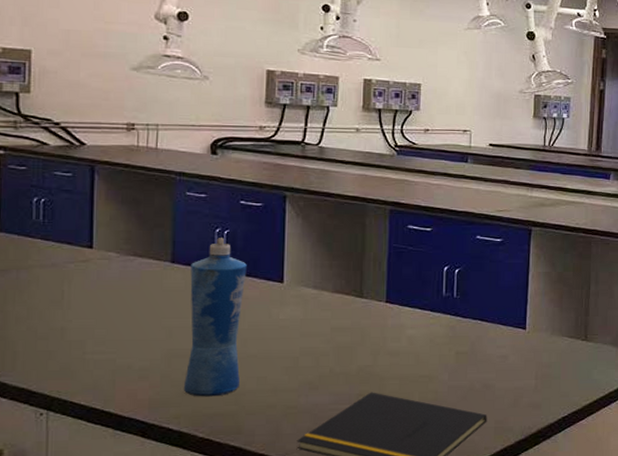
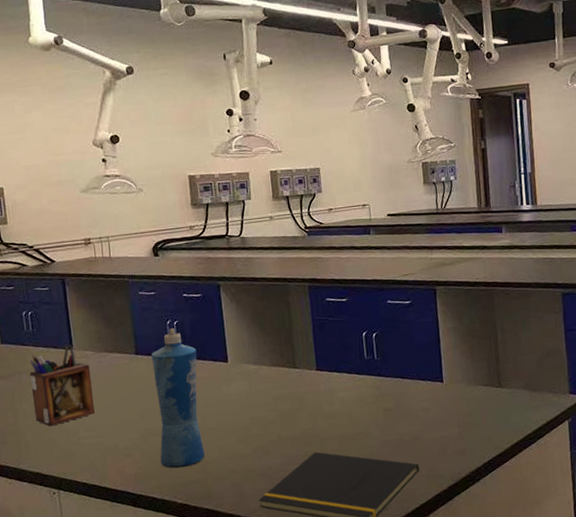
desk organizer: none [30,242,111,335] -> present [29,345,95,426]

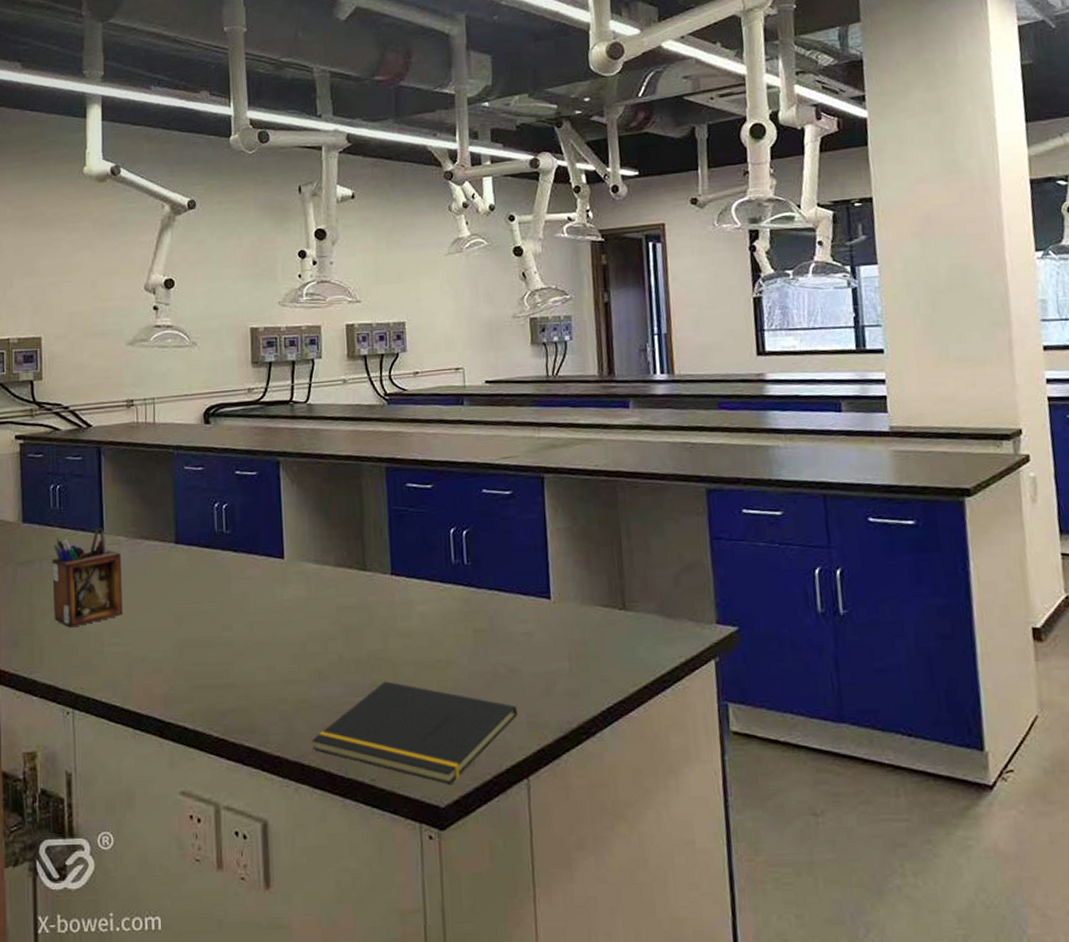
squeeze bottle: present [151,328,205,469] -> none [194,513,249,691]

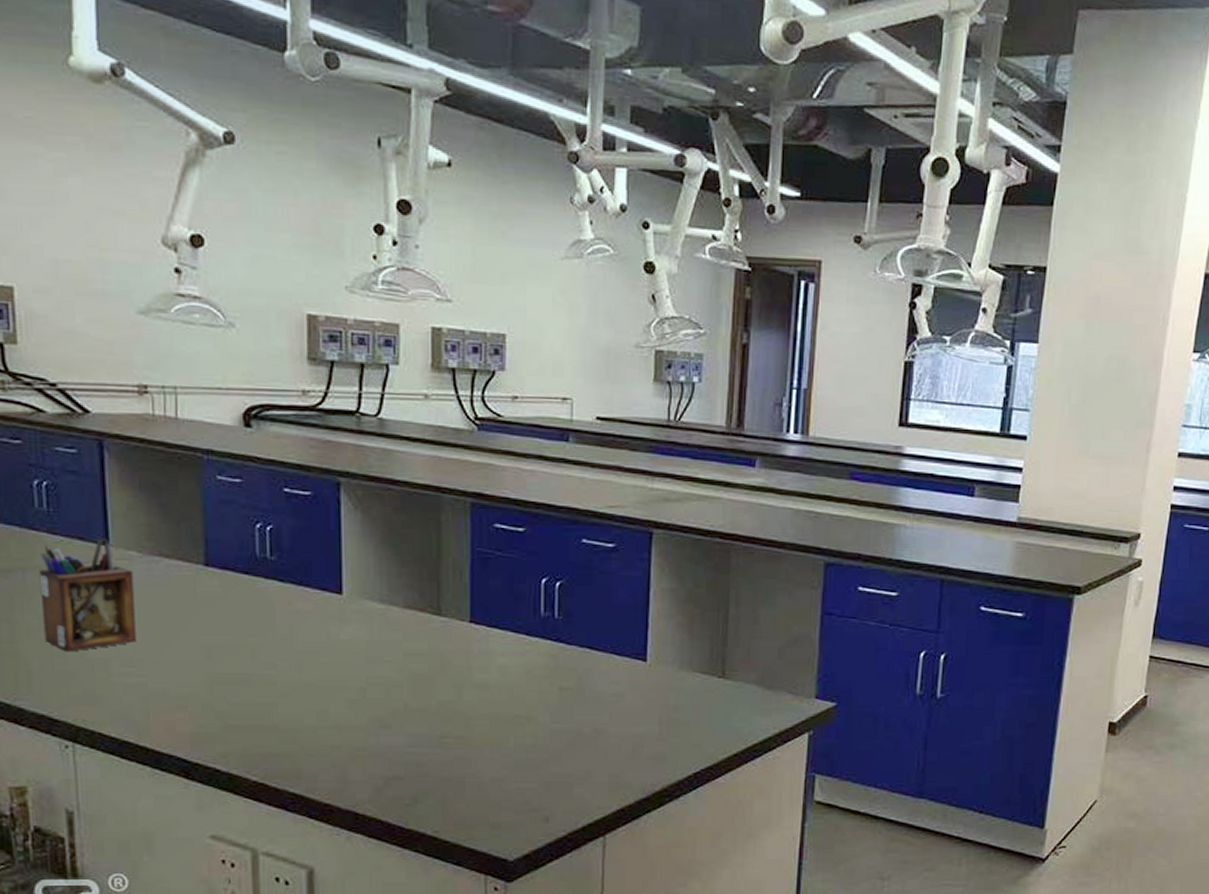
notepad: present [311,681,518,784] -> none [368,733,600,839]

